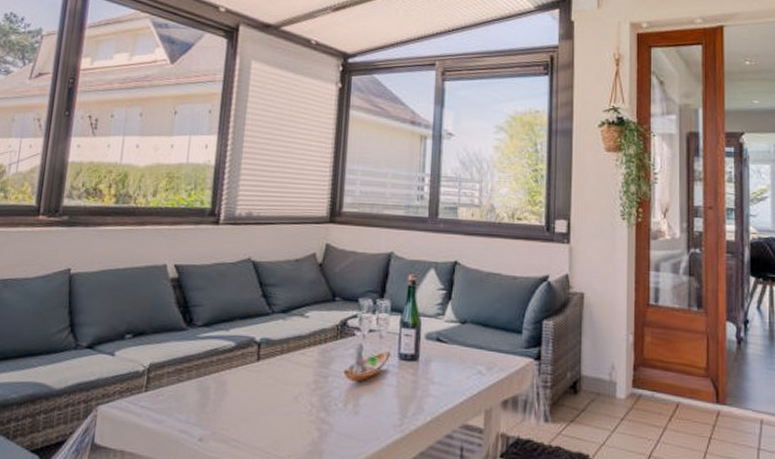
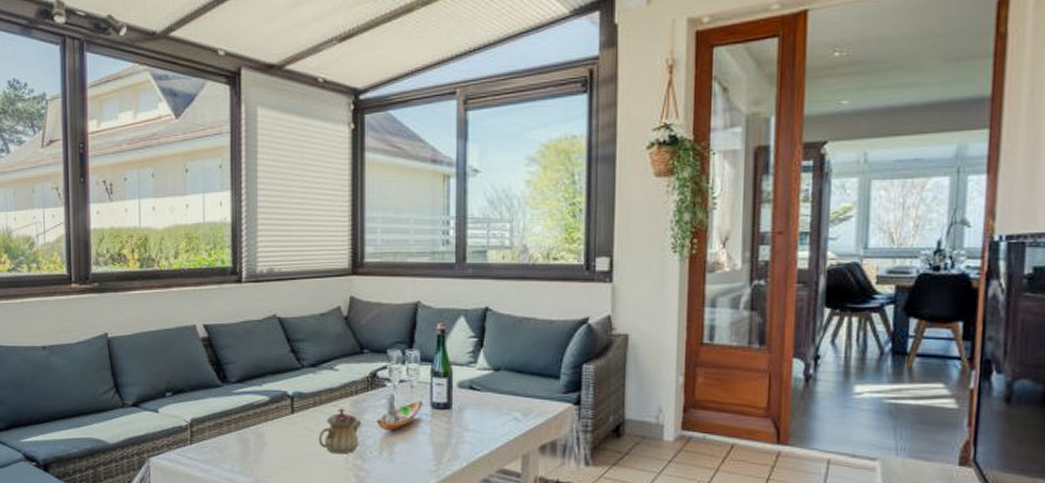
teapot: none [282,356,329,406] -> present [318,408,362,454]

